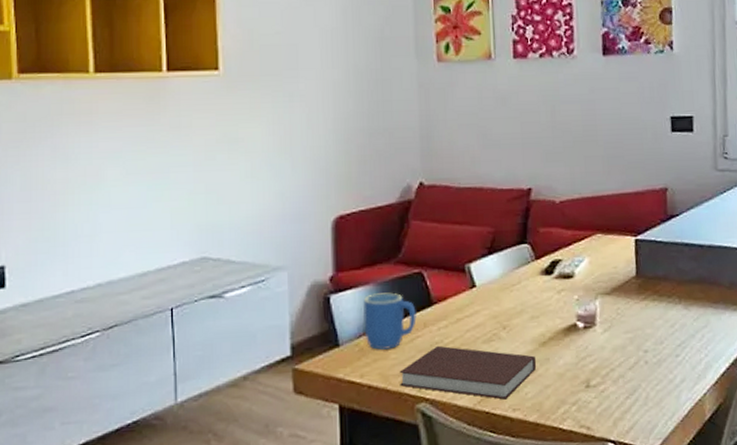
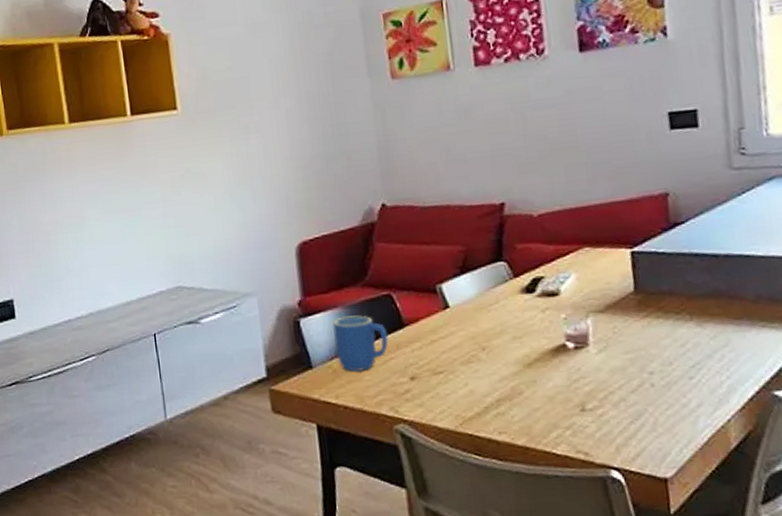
notebook: present [399,345,537,400] -> none [375,367,523,422]

